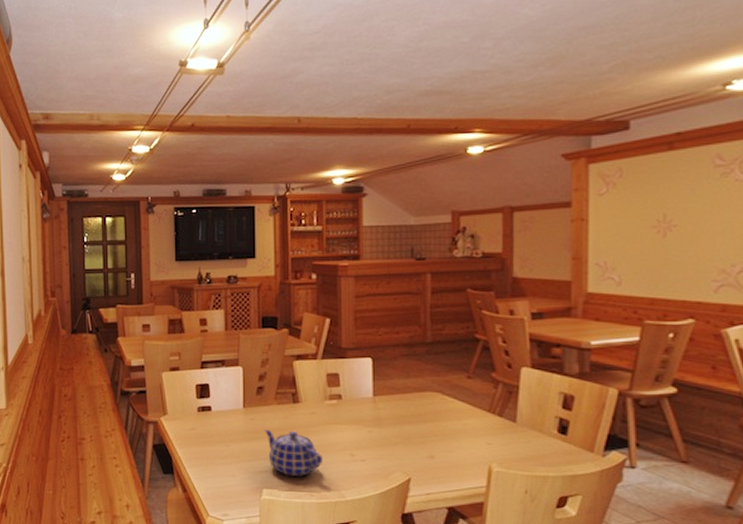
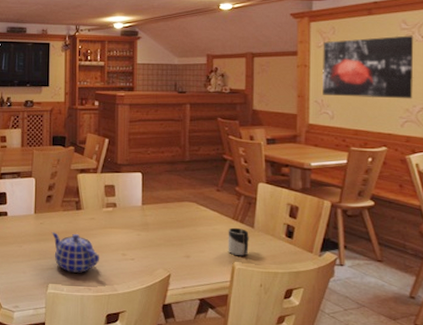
cup: none [482,422,510,457] -> present [228,227,249,257]
wall art: none [604,174,733,258] -> present [321,35,414,99]

